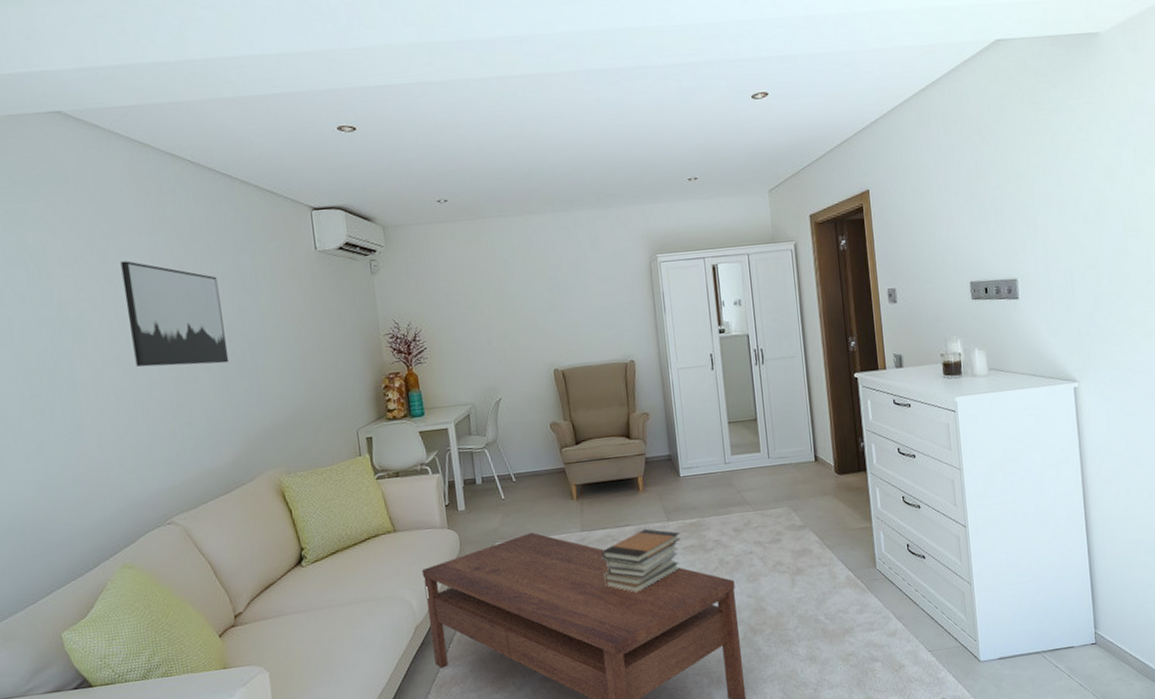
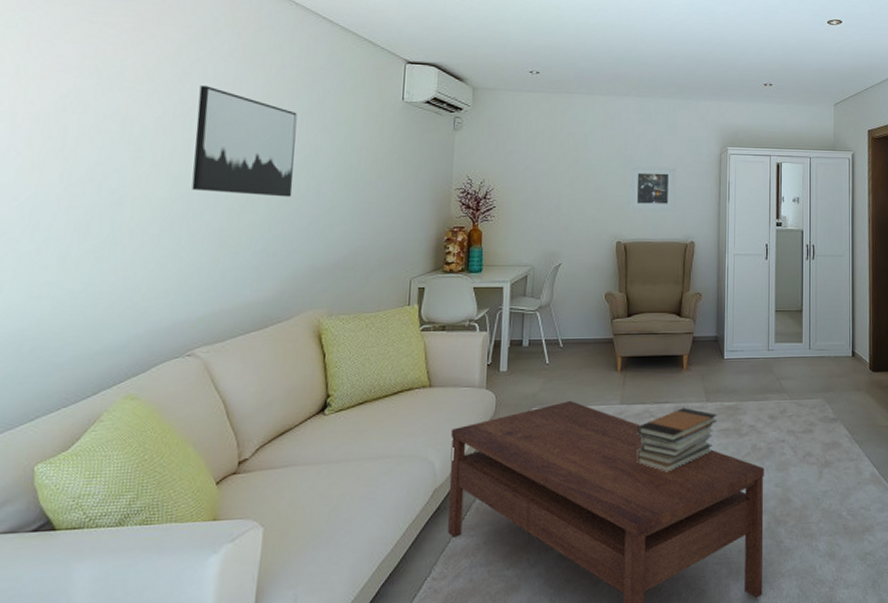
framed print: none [557,283,610,336] -> present [629,166,676,212]

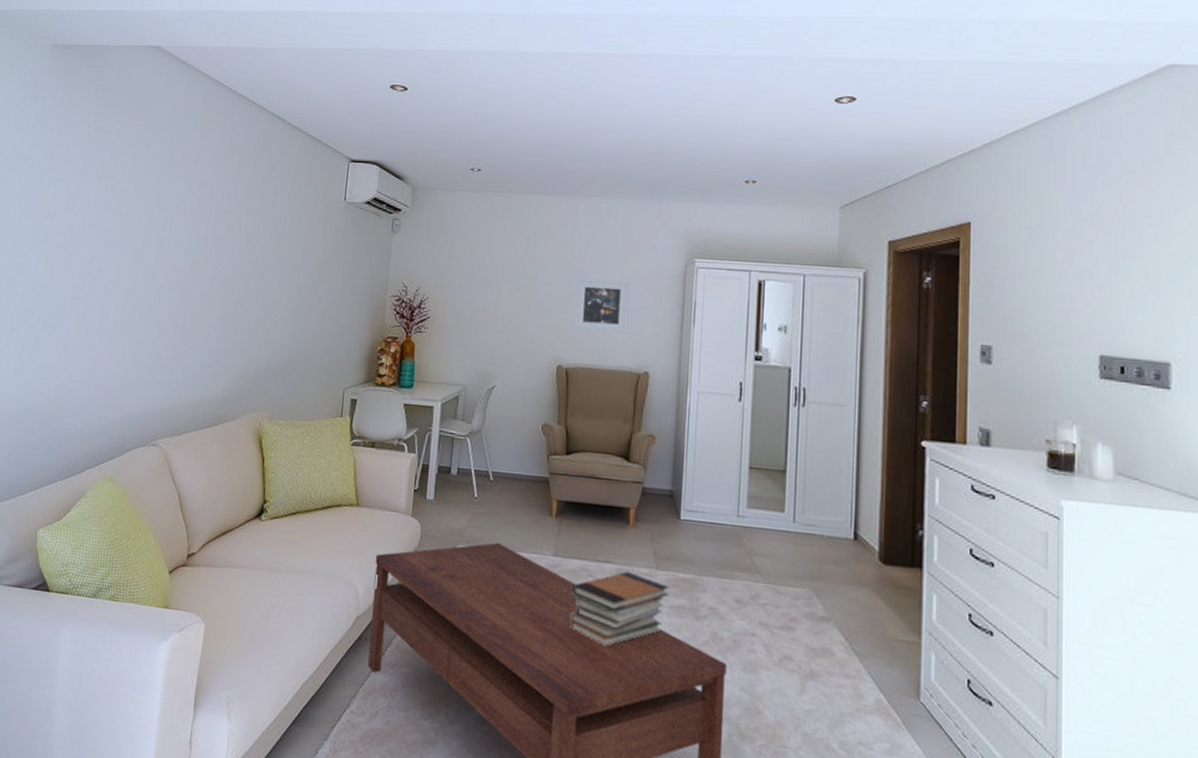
wall art: present [192,85,297,197] -> none [162,186,251,297]

